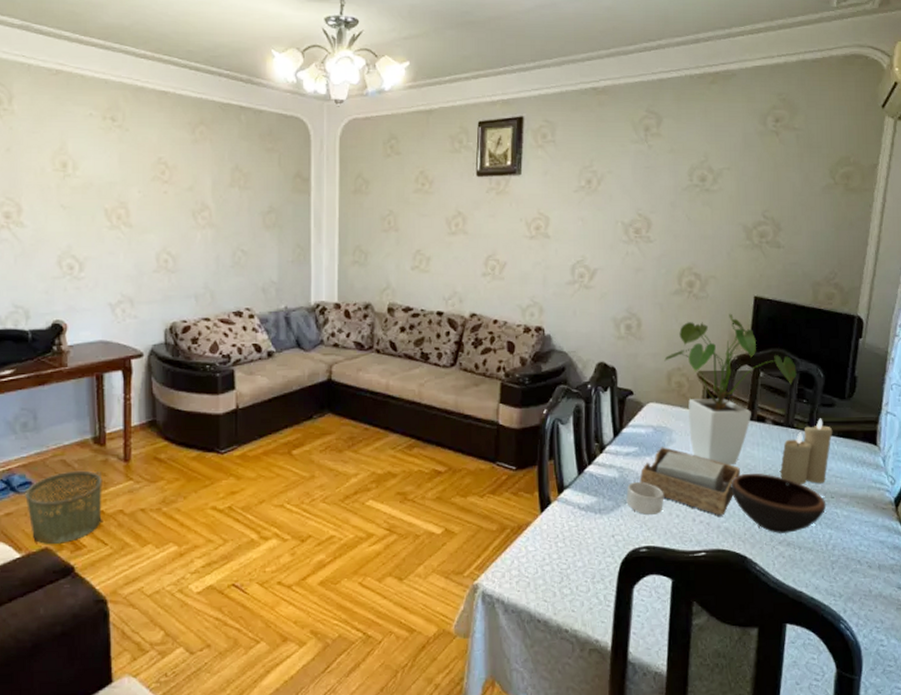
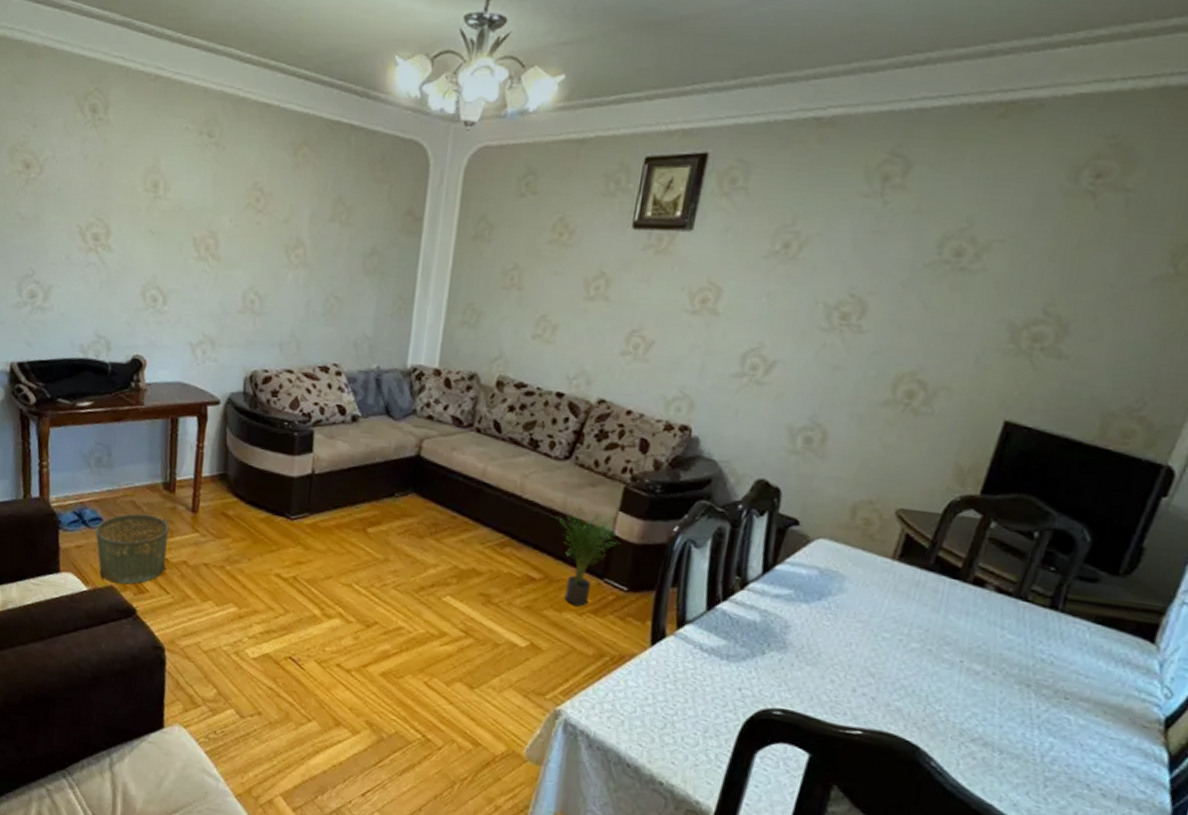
potted plant: none [454,403,504,490] -> present [560,505,620,607]
mug: present [626,481,664,515] -> none [765,630,819,675]
napkin holder: present [639,447,740,516] -> none [787,595,934,693]
house plant: present [664,313,797,466] -> none [851,439,1050,634]
bowl: present [731,473,827,535] -> none [914,645,1055,732]
candle: present [780,418,833,484] -> none [992,594,1089,679]

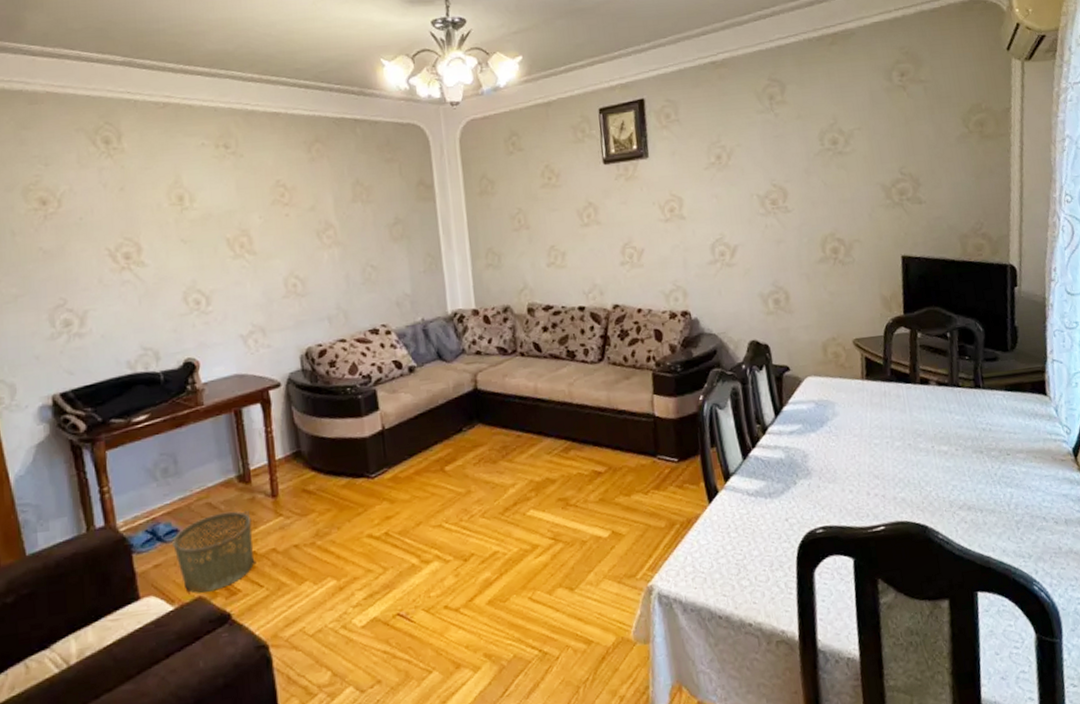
potted plant: present [560,505,620,607] -> none [608,397,662,487]

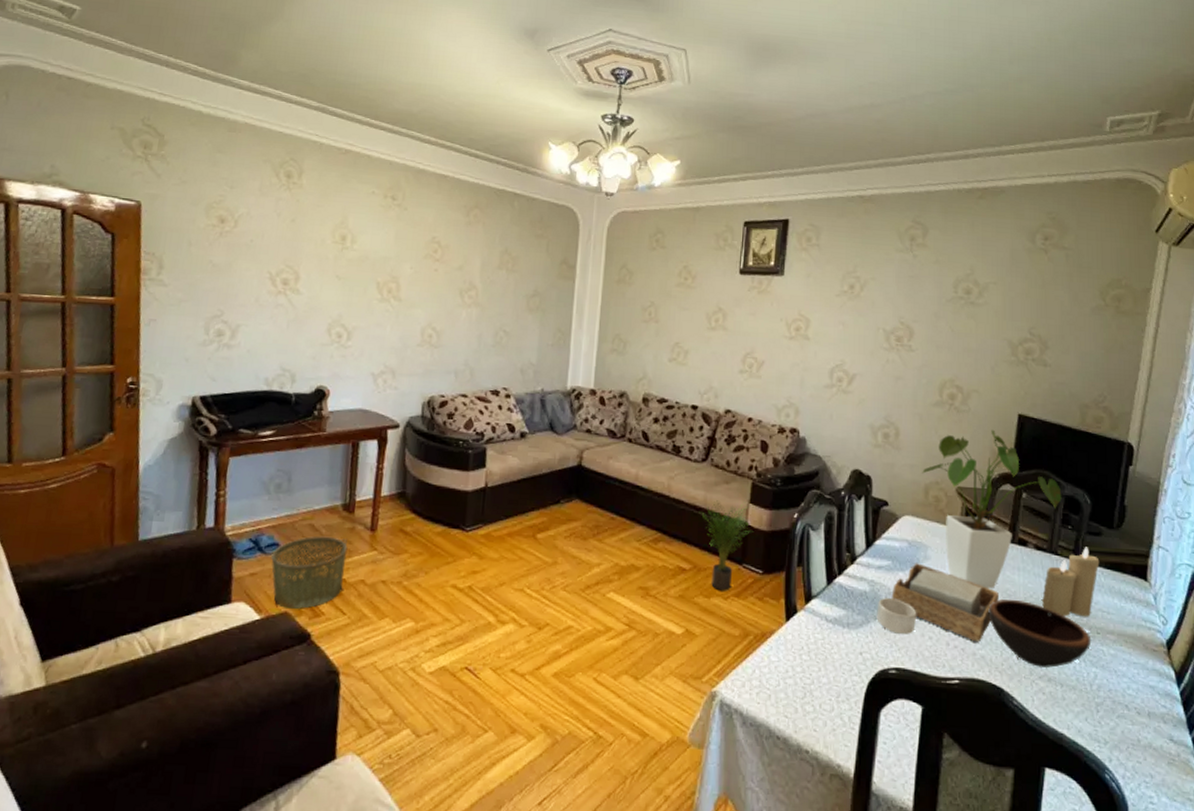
potted plant: none [608,397,662,487] -> present [702,500,753,591]
mug: none [795,460,835,494] -> present [876,597,917,634]
napkin holder: none [807,421,910,487] -> present [891,563,999,643]
house plant: none [817,276,955,433] -> present [922,429,1062,590]
bowl: none [901,437,1003,499] -> present [988,598,1092,669]
candle: none [950,373,1000,445] -> present [1042,547,1100,617]

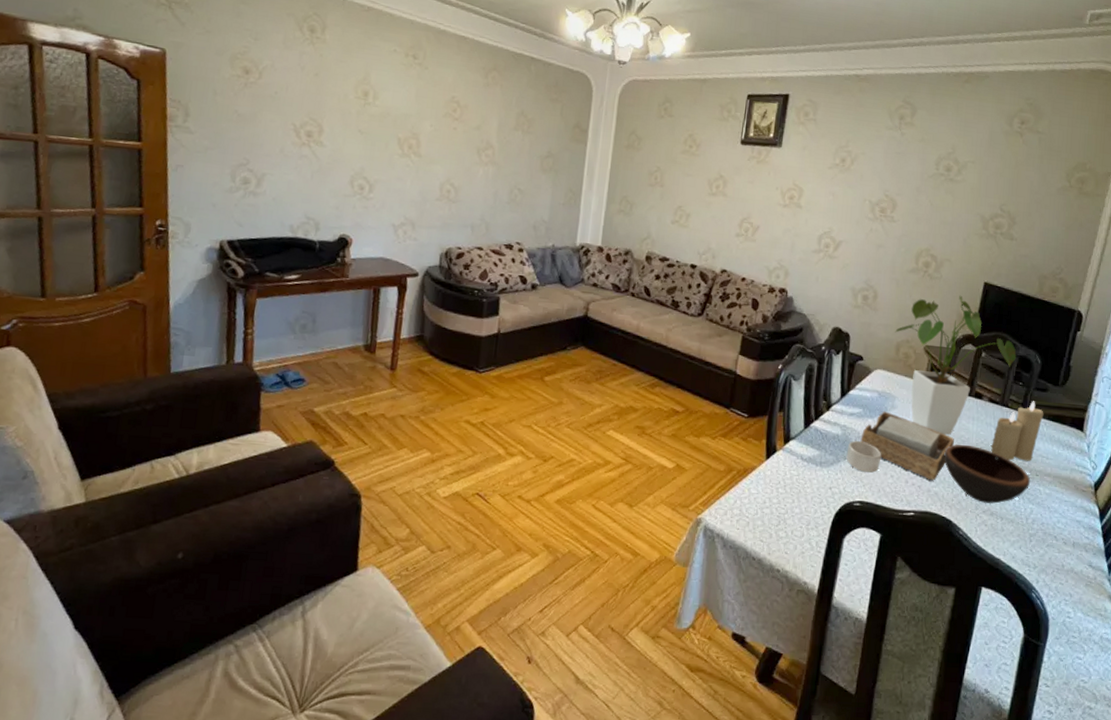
basket: present [270,536,348,609] -> none [296,373,369,439]
potted plant: present [702,500,753,591] -> none [696,351,741,432]

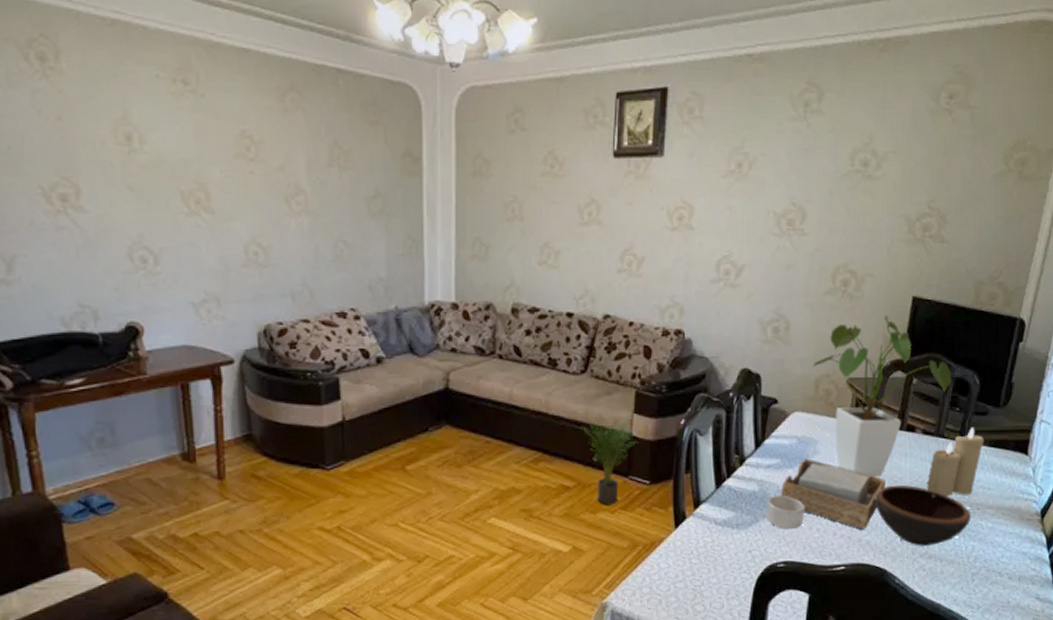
potted plant: none [696,351,741,432] -> present [584,413,638,505]

